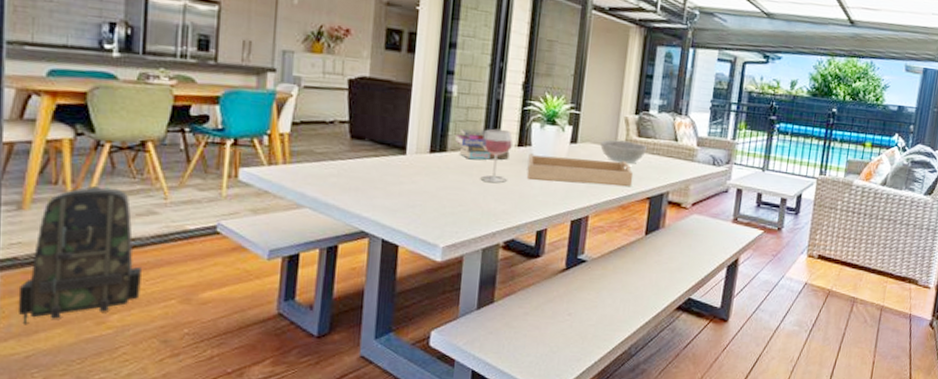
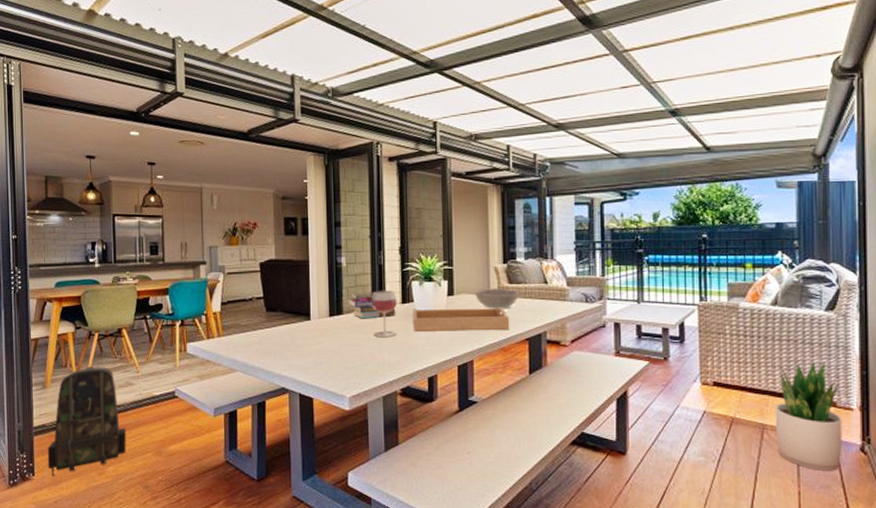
planter: none [863,243,923,343] -> present [775,363,842,471]

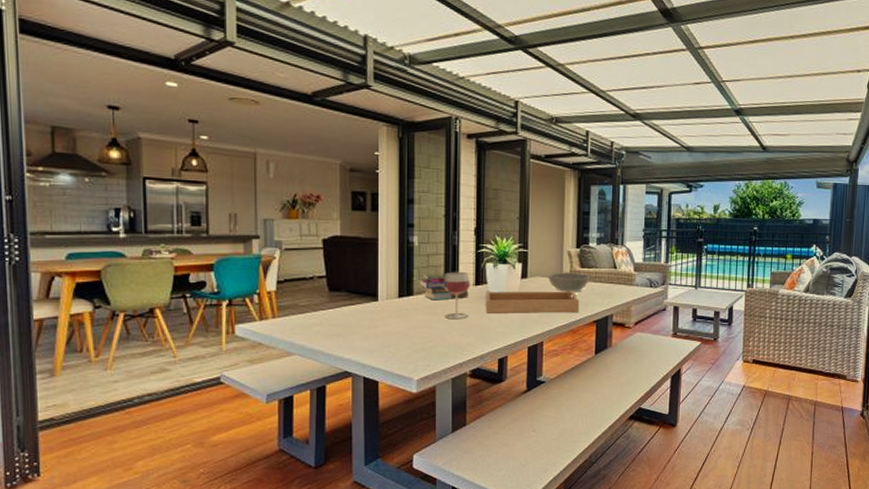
backpack: present [47,367,126,477] -> none [57,351,160,476]
planter: present [775,363,842,471] -> none [798,342,850,434]

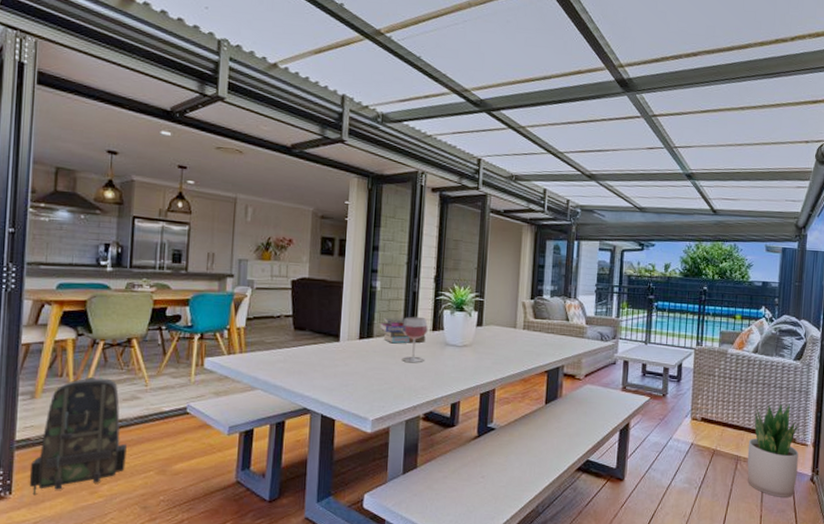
backpack: none [57,351,160,476] -> present [29,377,127,496]
serving tray: present [485,290,580,313] -> none [441,336,532,362]
bowl: present [548,272,590,292] -> none [502,321,542,342]
planter: none [798,342,850,434] -> present [747,404,799,497]

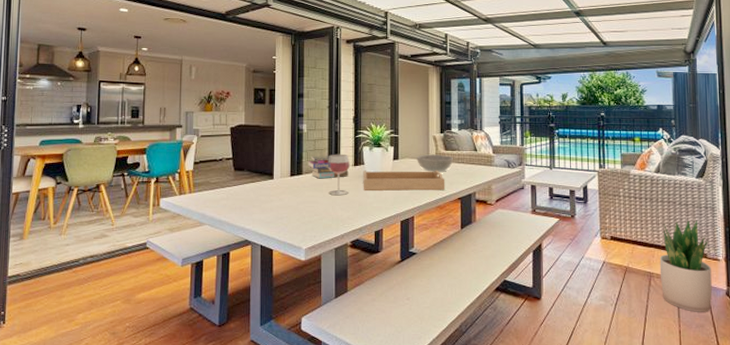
backpack: present [29,377,127,496] -> none [19,220,98,325]
serving tray: none [441,336,532,362] -> present [363,170,445,191]
bowl: none [502,321,542,342] -> present [417,154,453,172]

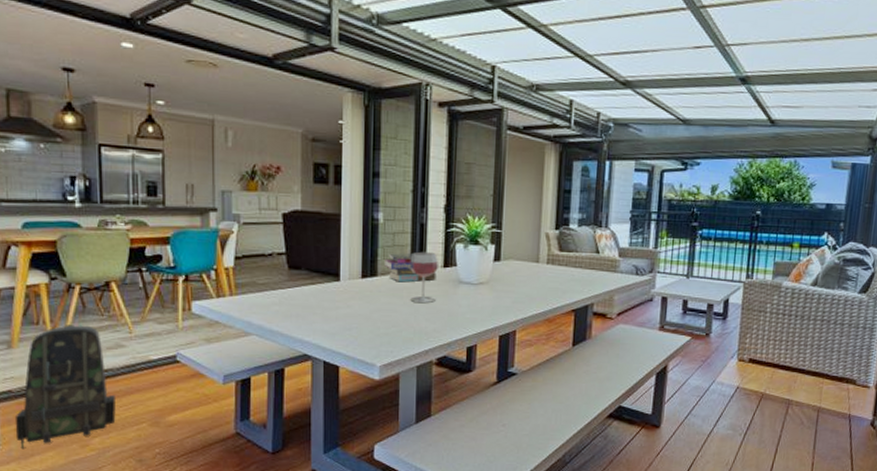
backpack: none [19,220,98,325] -> present [14,325,116,450]
serving tray: present [363,170,445,191] -> none [454,273,558,301]
bowl: present [417,154,453,172] -> none [523,255,569,278]
planter: present [659,221,712,312] -> none [799,342,861,444]

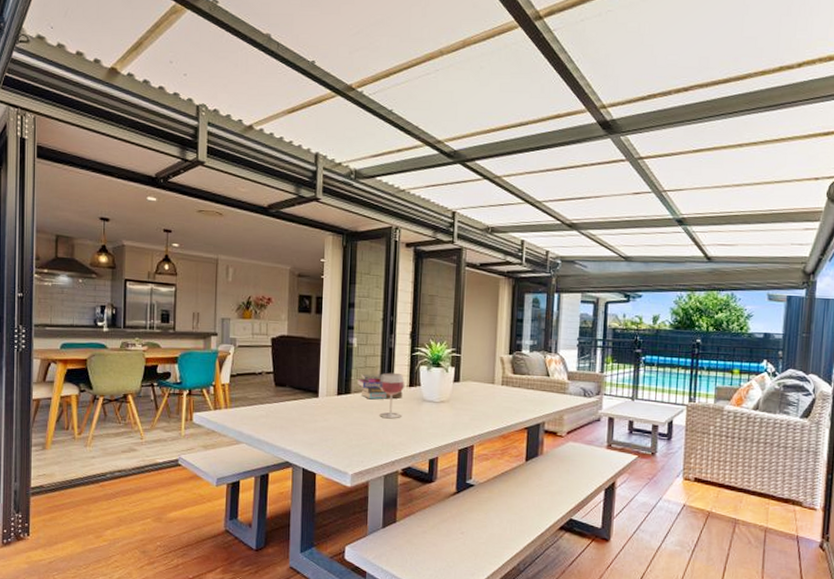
backpack: present [14,325,116,450] -> none [43,430,126,538]

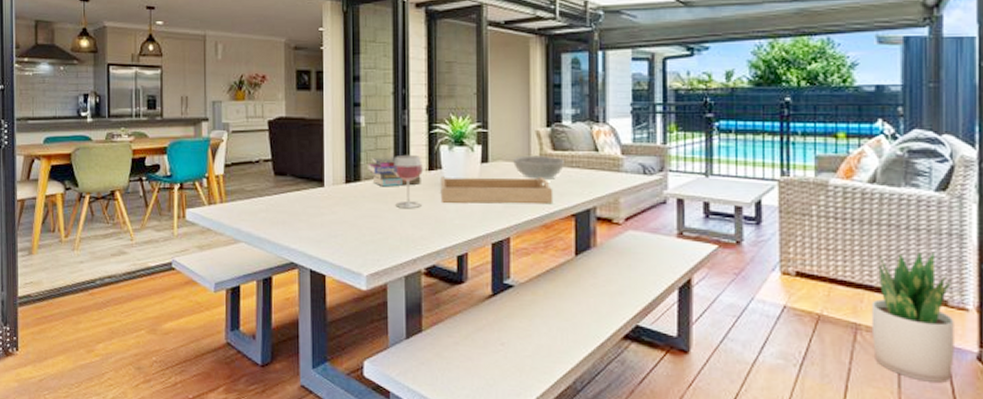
serving tray: none [418,392,511,419] -> present [440,176,554,205]
bowl: none [480,377,522,398] -> present [513,155,564,179]
planter: none [746,465,807,565] -> present [871,252,954,383]

